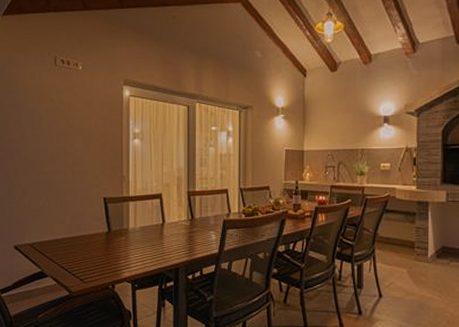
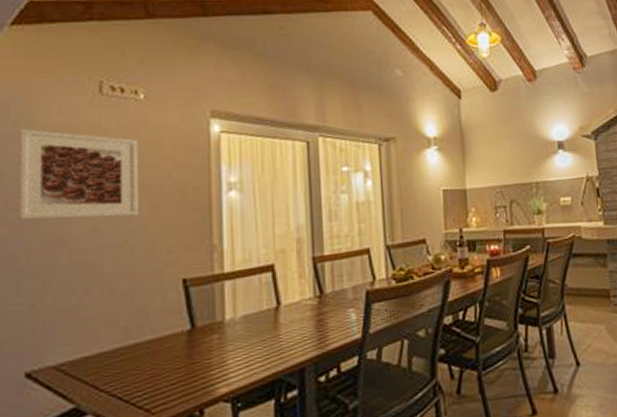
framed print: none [8,87,77,152] -> present [17,128,138,220]

